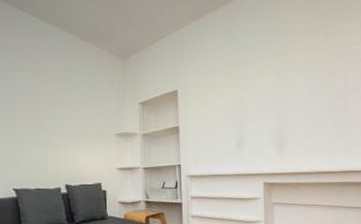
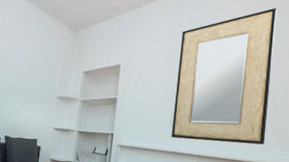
home mirror: none [236,9,331,159] -> present [171,8,277,145]

